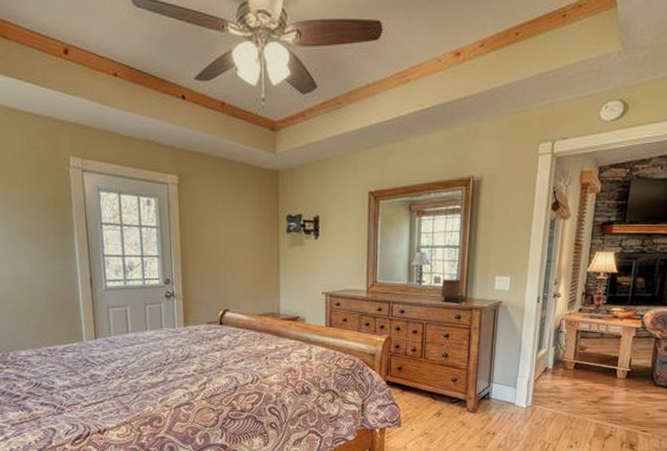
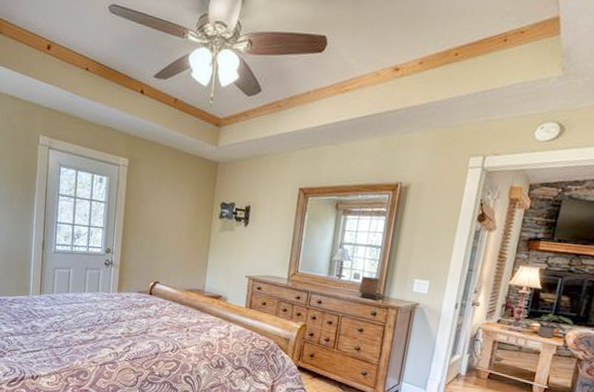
potted plant: none [611,296,650,322] -> present [532,313,574,339]

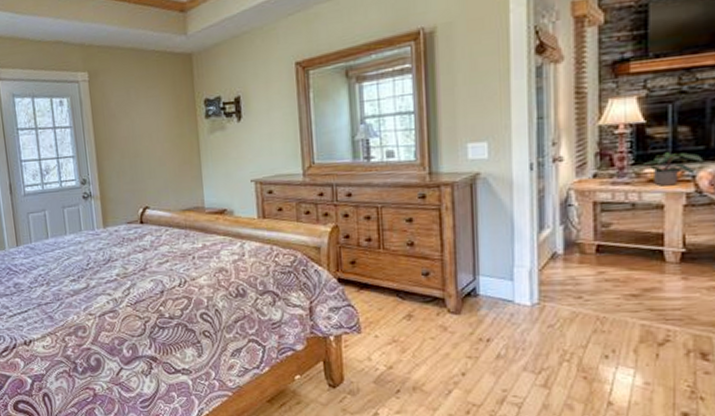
jewelry box: present [358,276,383,301] -> none [396,151,431,181]

